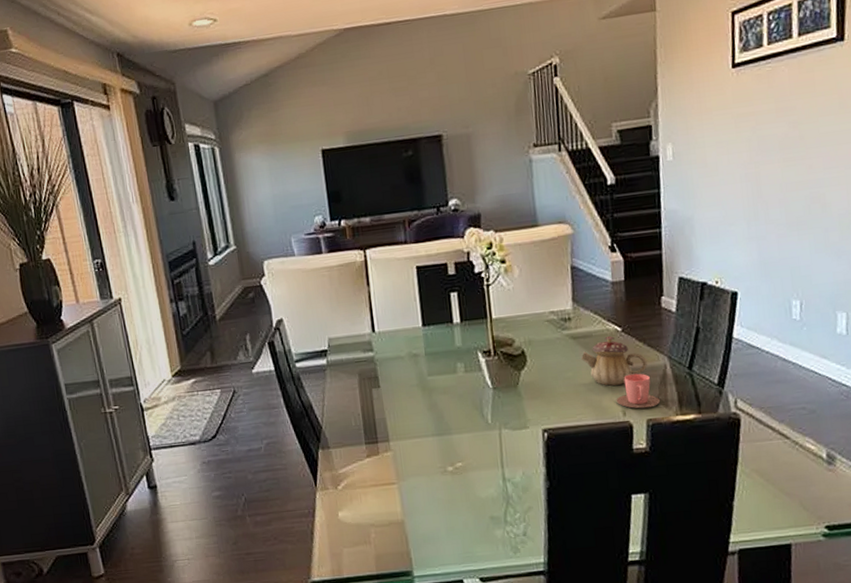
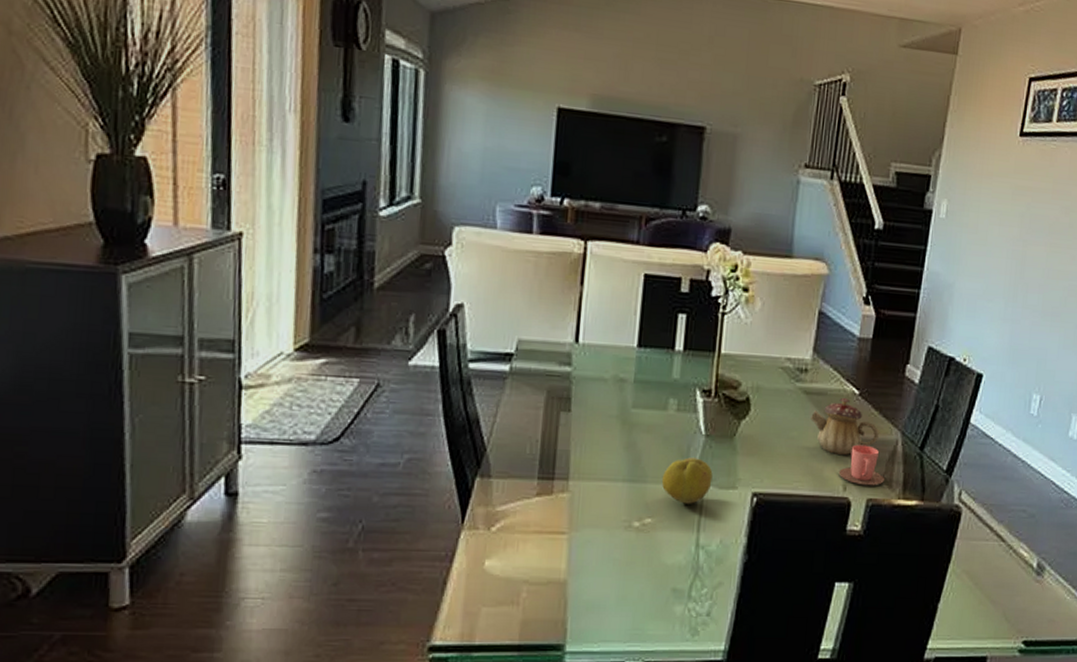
fruit: none [463,408,506,447] -> present [661,457,713,504]

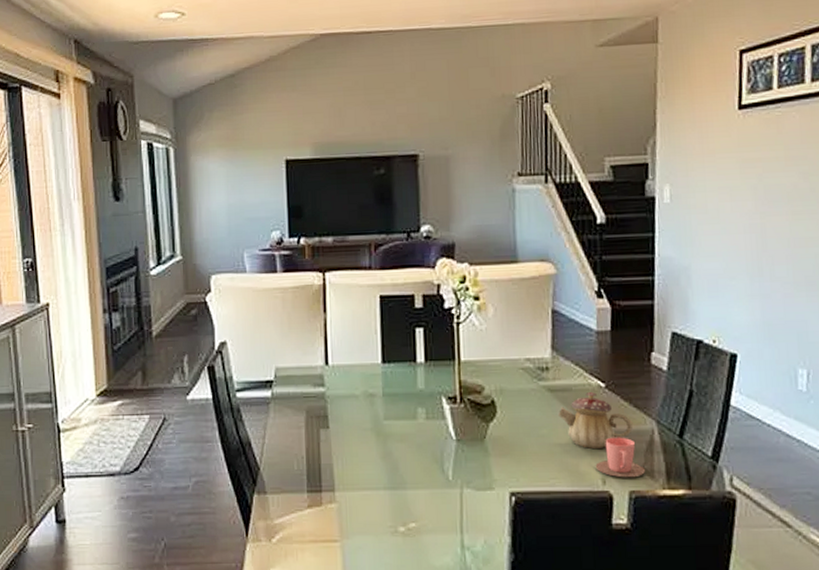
fruit: present [661,457,713,504] -> none [420,462,469,507]

